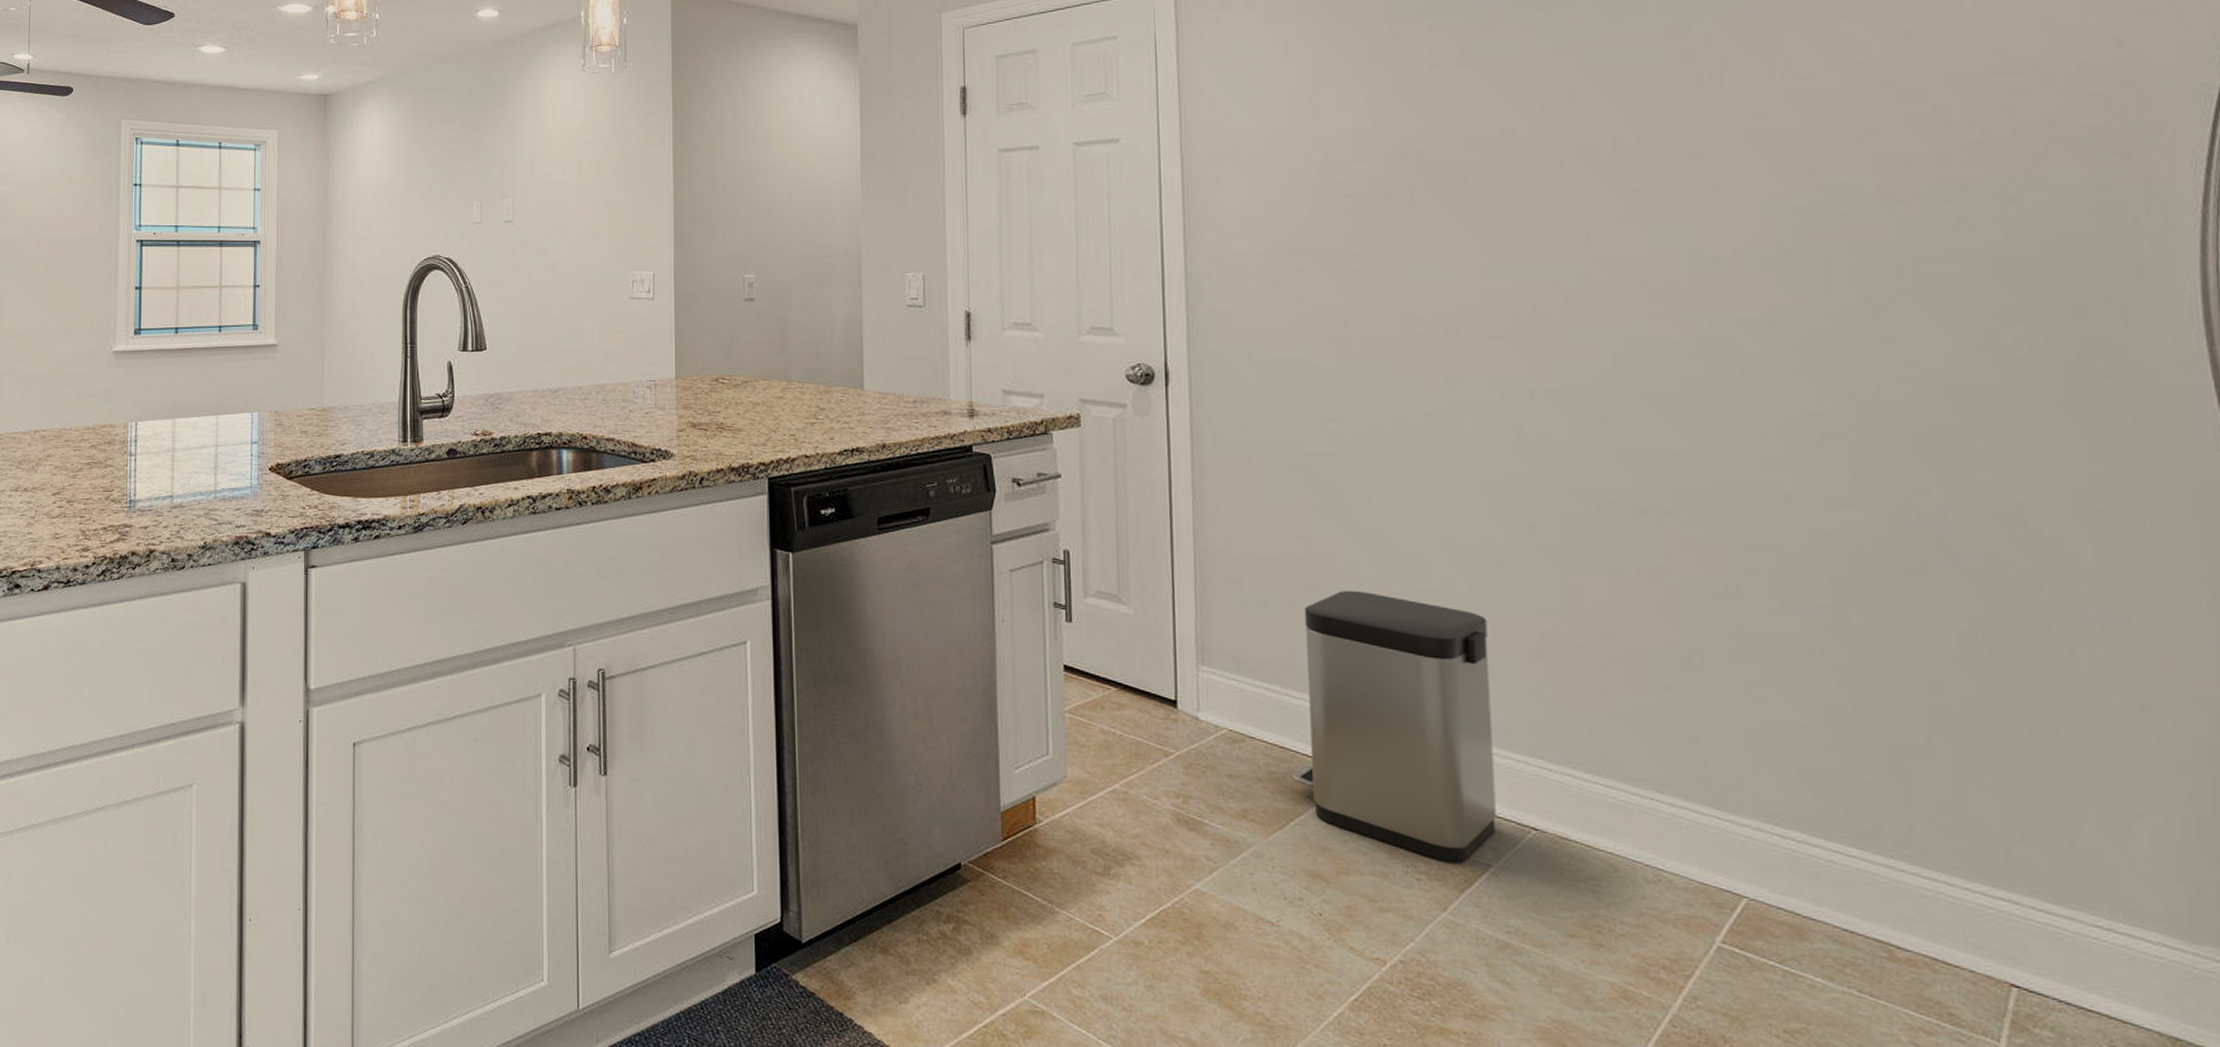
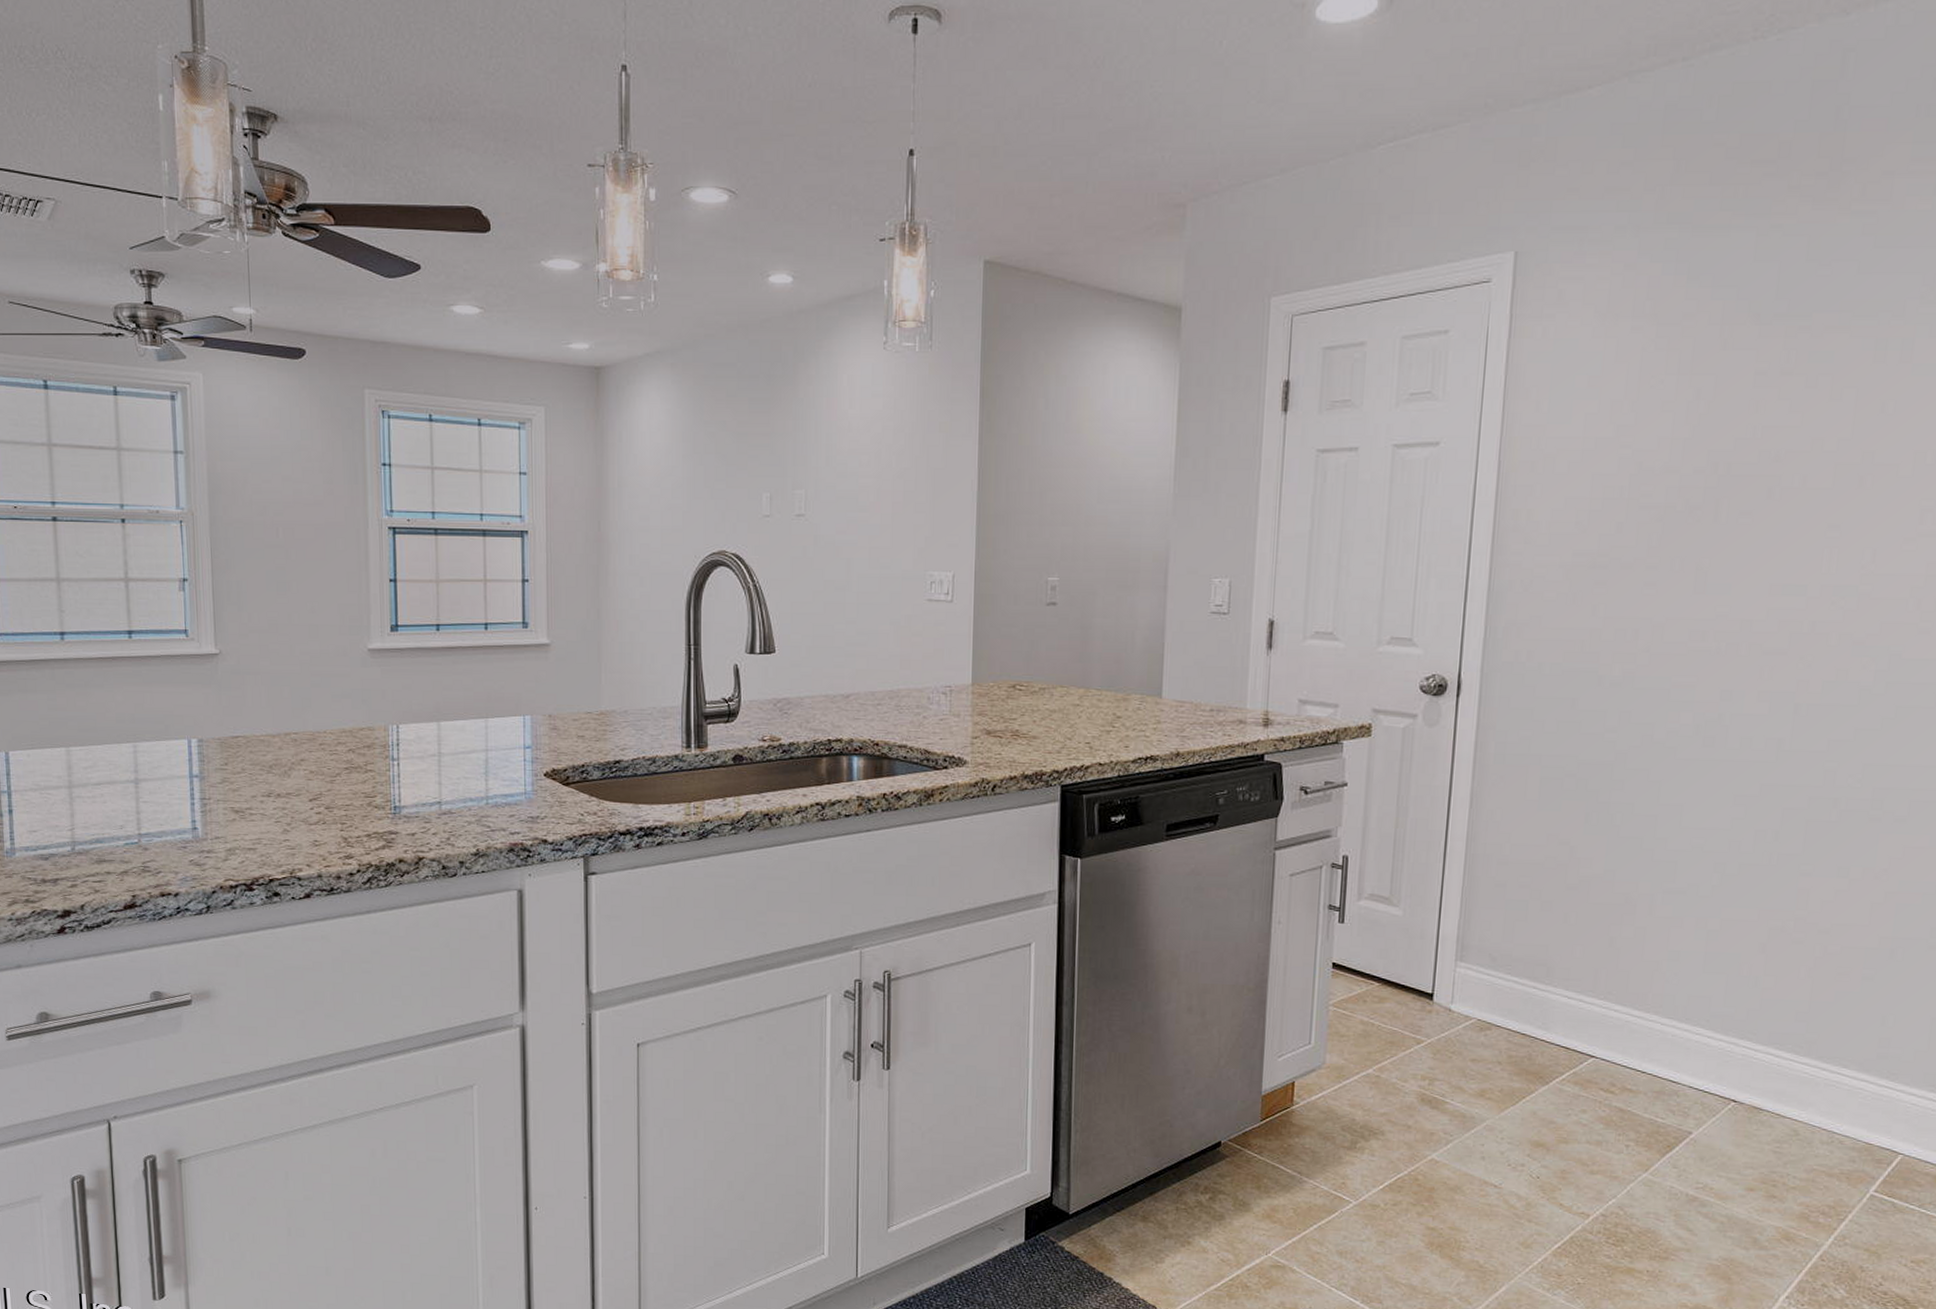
pedal bin: present [1291,590,1497,864] -> none [1528,892,1722,1132]

